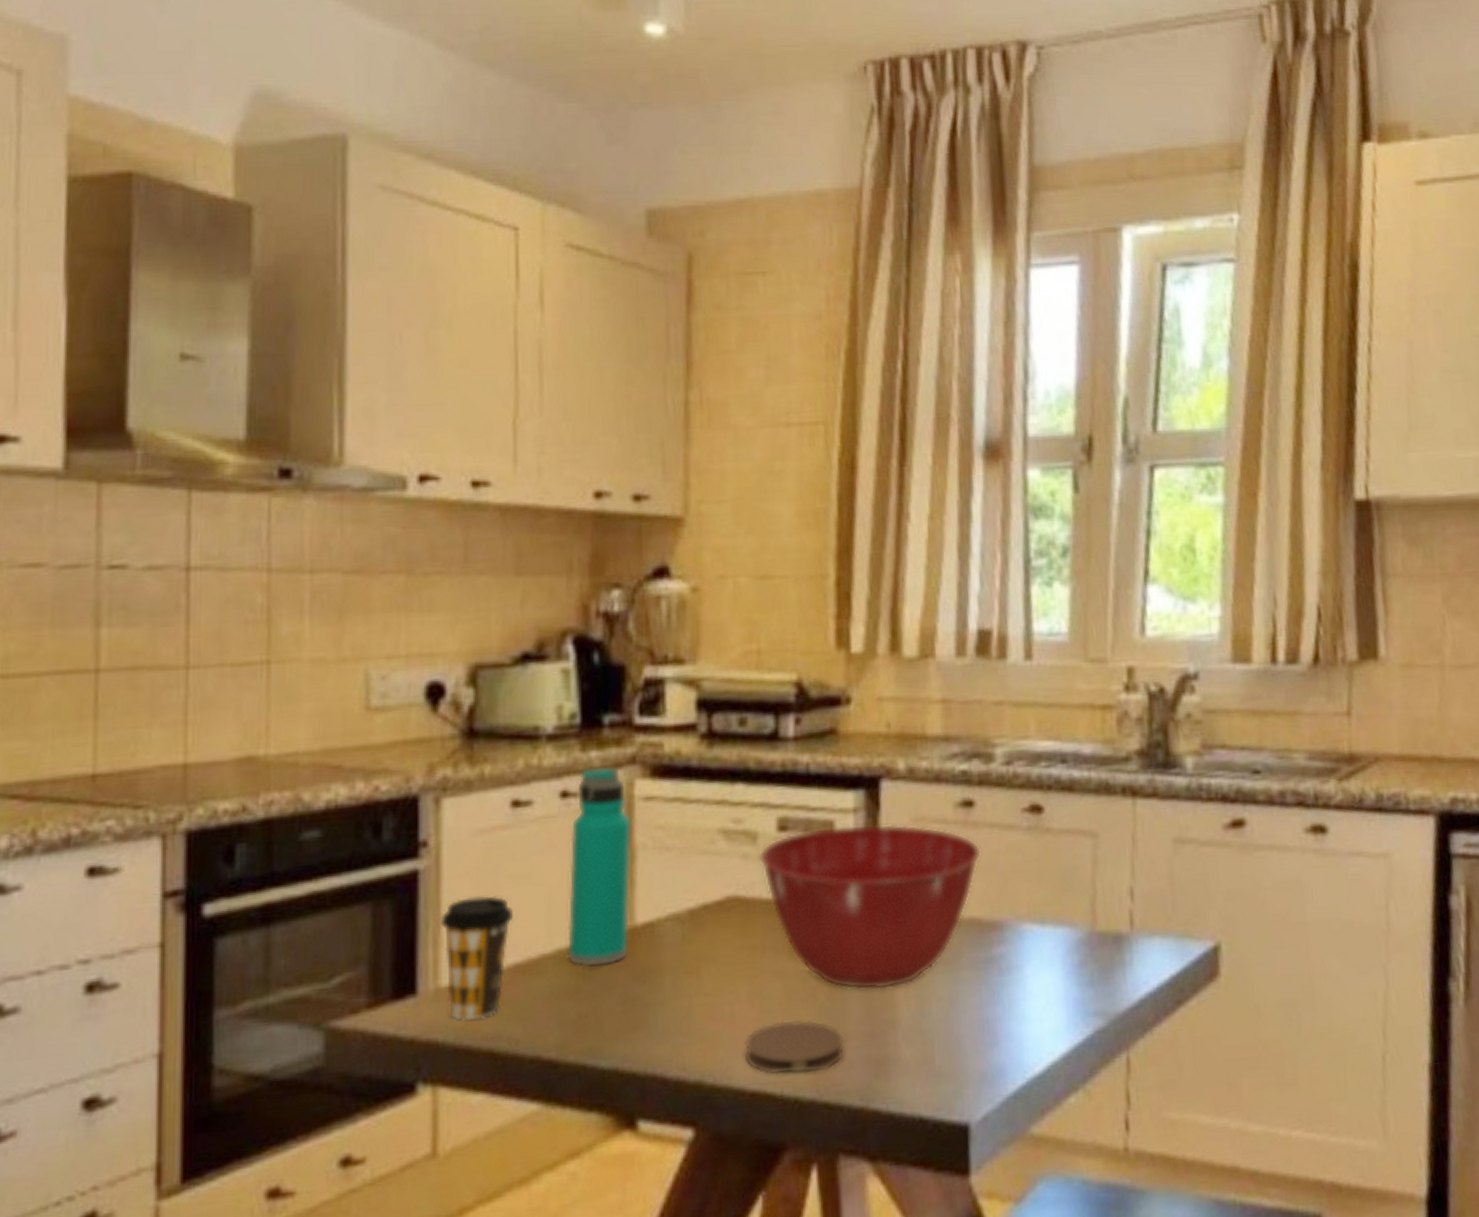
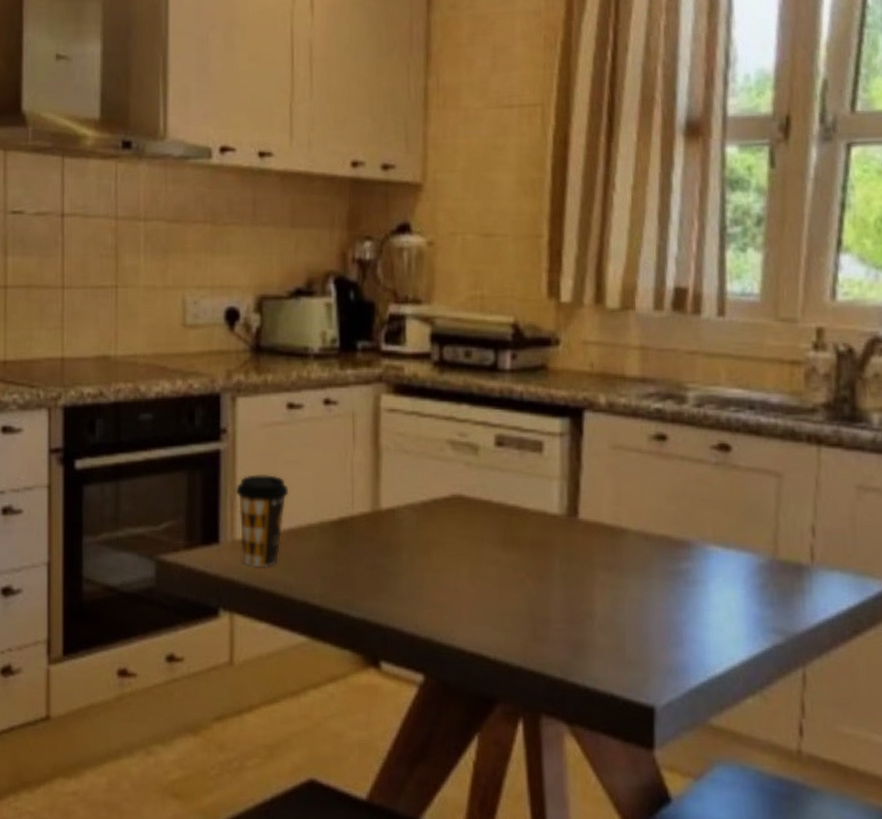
water bottle: present [567,765,632,967] -> none [328,382,378,538]
coaster: present [744,1020,845,1075] -> none [465,600,549,645]
mixing bowl: present [758,823,981,991] -> none [479,446,672,585]

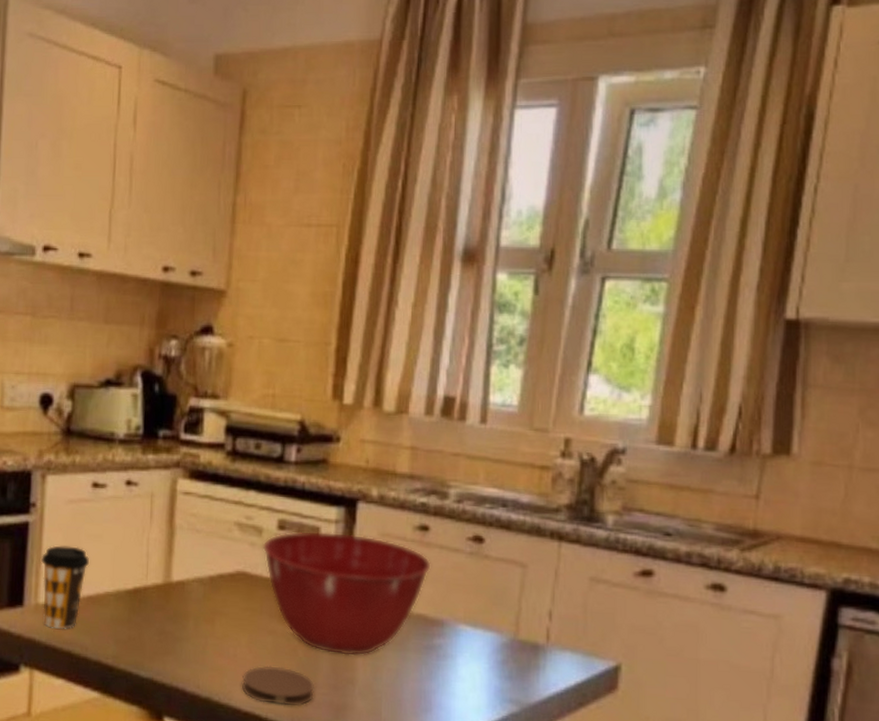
coaster: none [465,600,549,645] -> present [241,665,315,706]
mixing bowl: none [479,446,672,585] -> present [262,530,431,656]

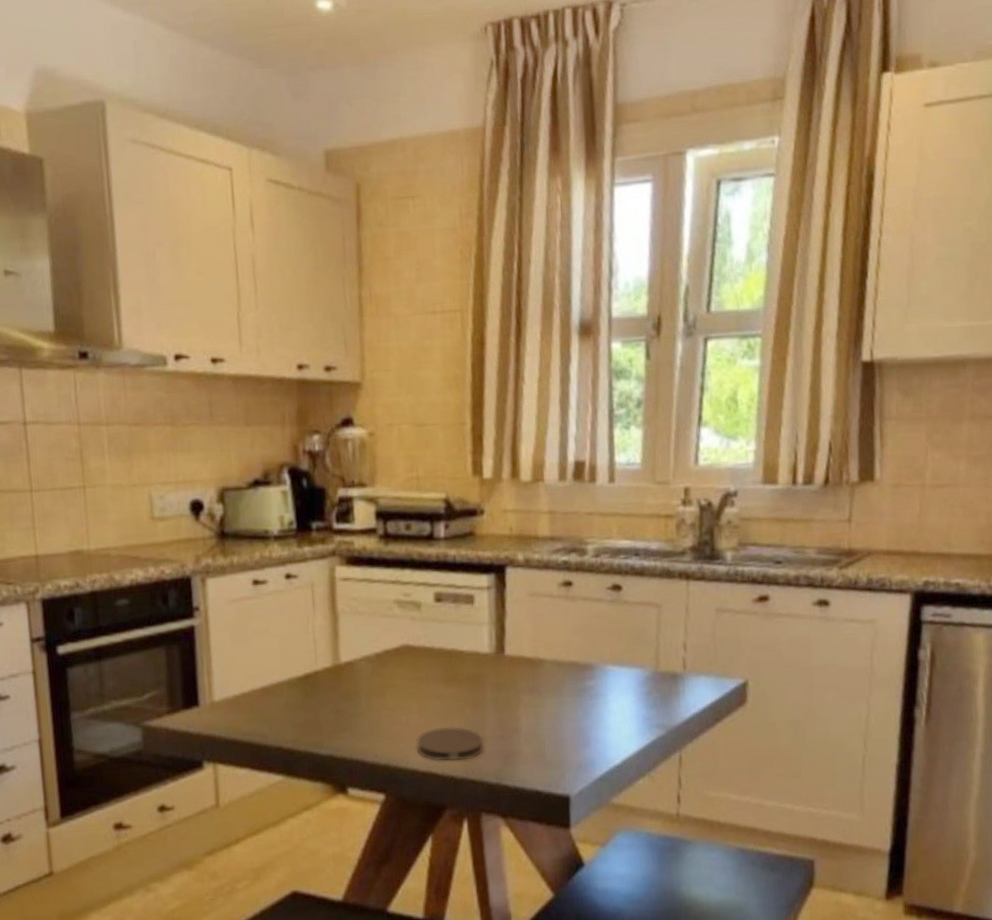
coffee cup: present [40,545,89,629] -> none [210,643,259,723]
mixing bowl: present [262,530,431,656] -> none [422,597,578,708]

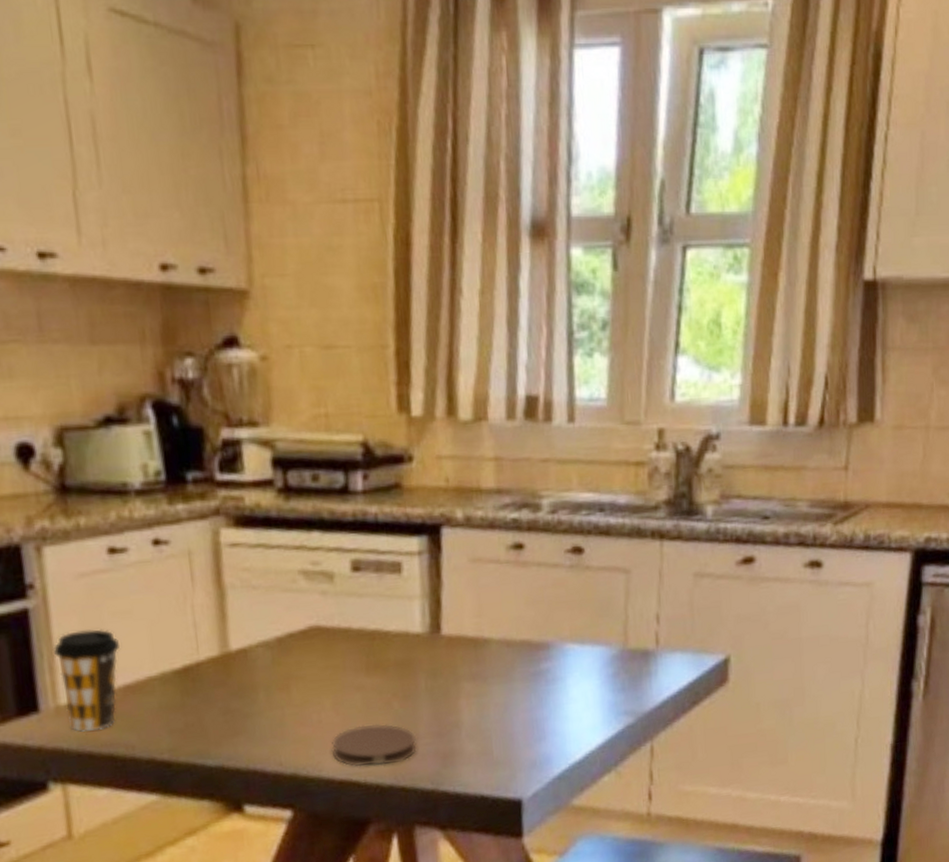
coffee cup: none [210,643,259,723] -> present [52,628,120,732]

